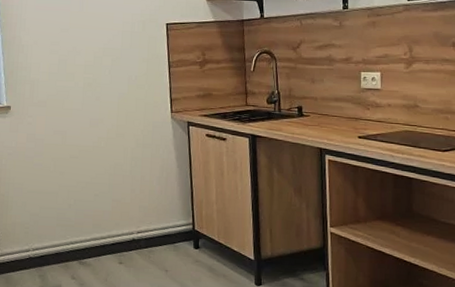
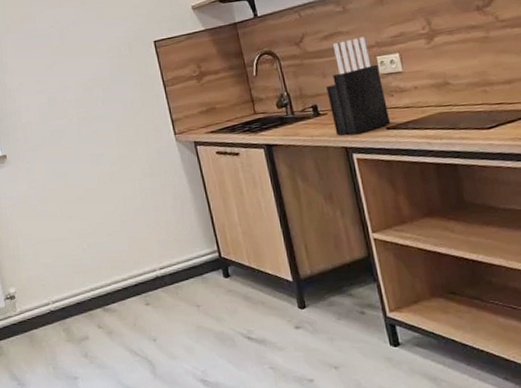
knife block: none [313,52,363,139] -> present [326,37,391,136]

